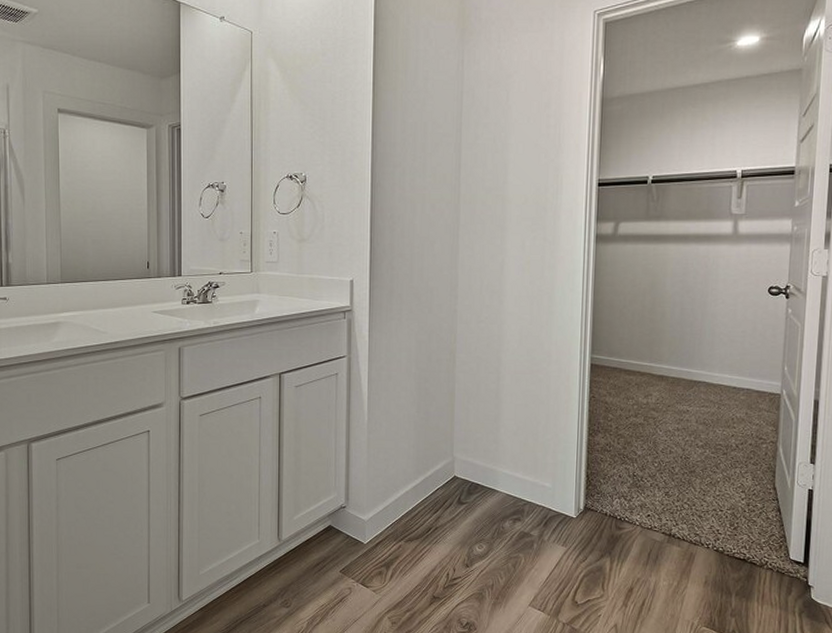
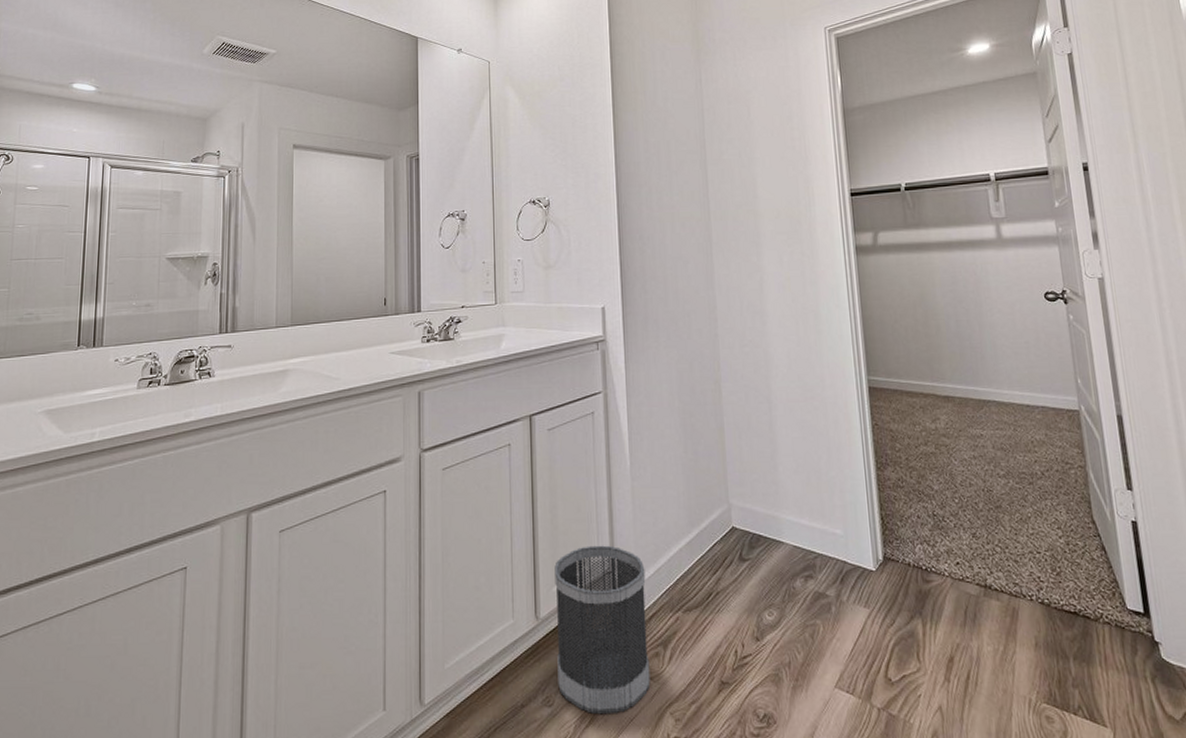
wastebasket: none [295,485,375,616] -> present [554,545,651,715]

